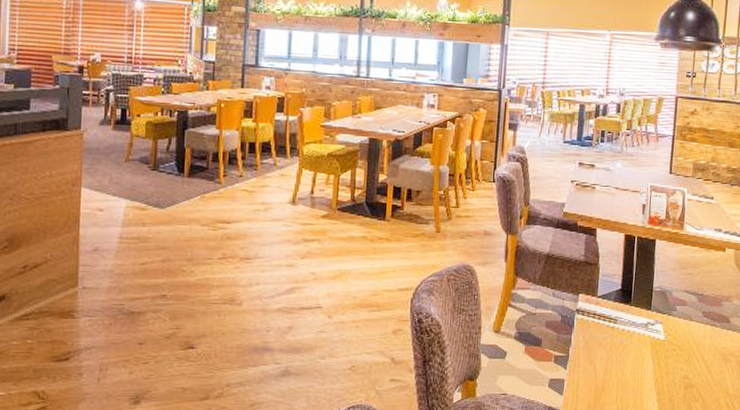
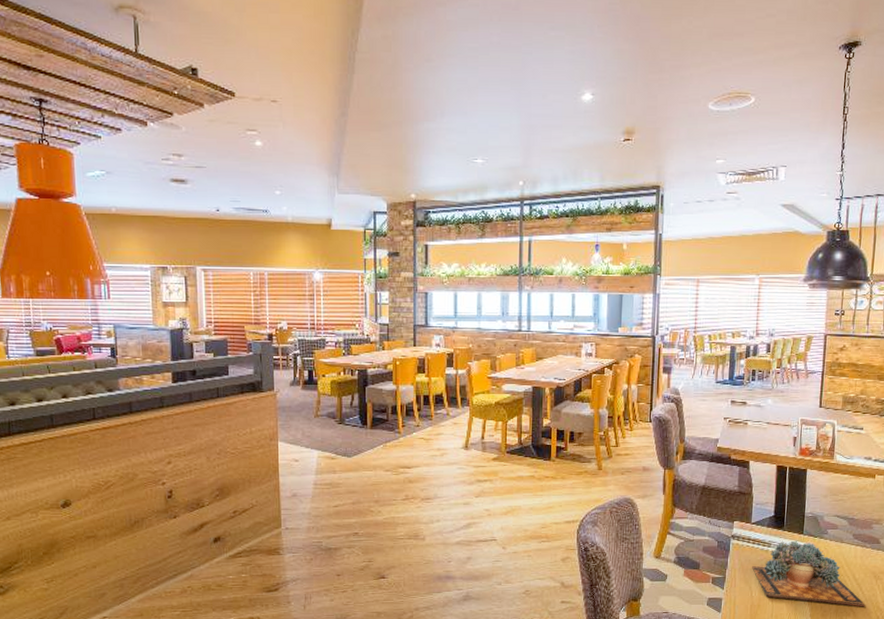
succulent plant: none [597,317,715,392] -> present [752,540,866,607]

